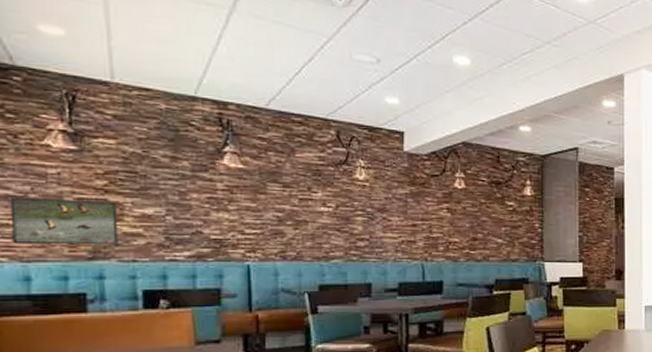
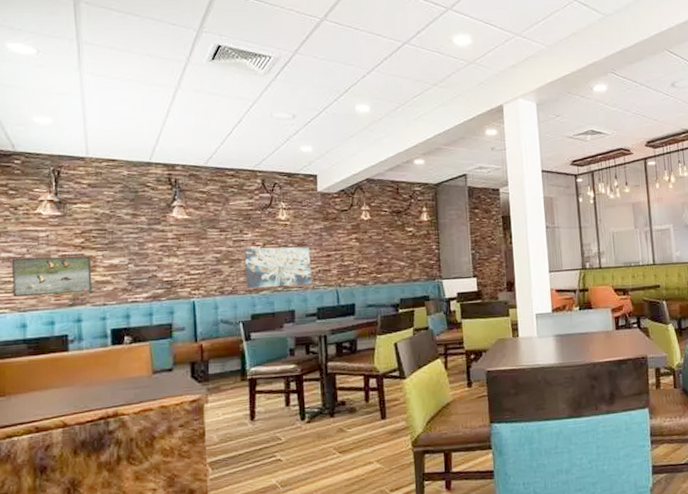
wall art: none [312,209,393,255] -> present [244,246,312,288]

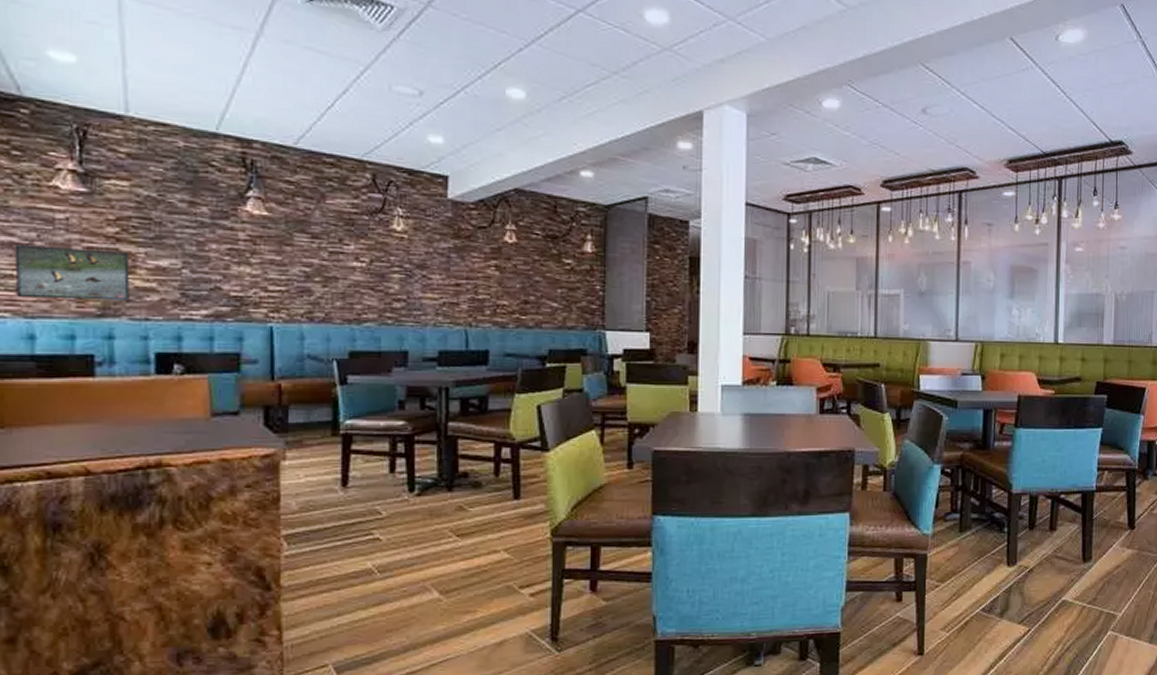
wall art: present [244,246,312,288] -> none [343,263,433,319]

